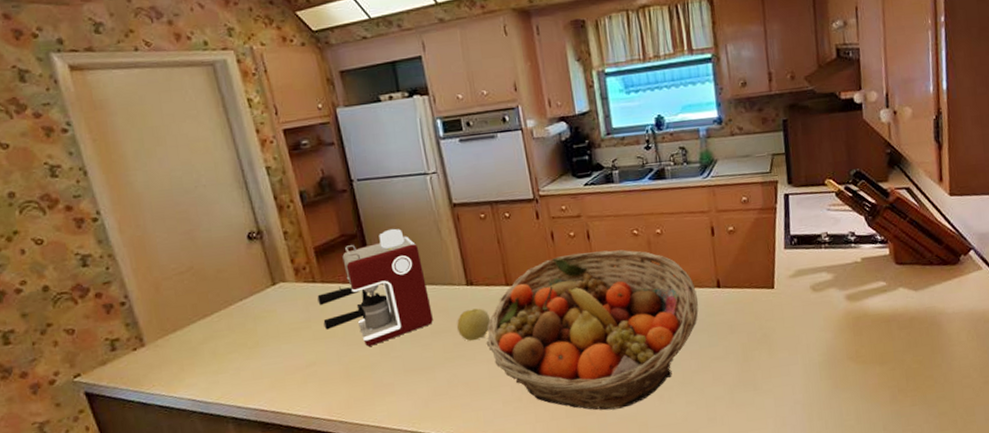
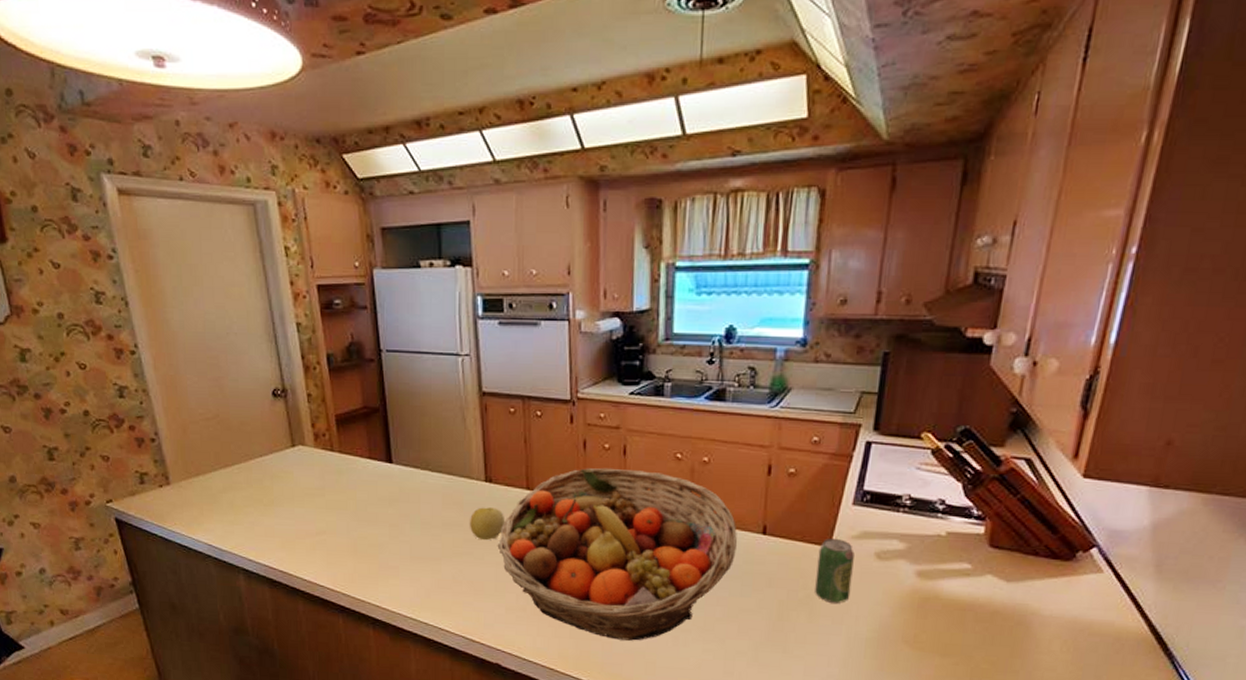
coffee maker: present [316,228,433,347] -> none [333,408,446,526]
beverage can: none [765,279,799,337] -> present [815,538,855,603]

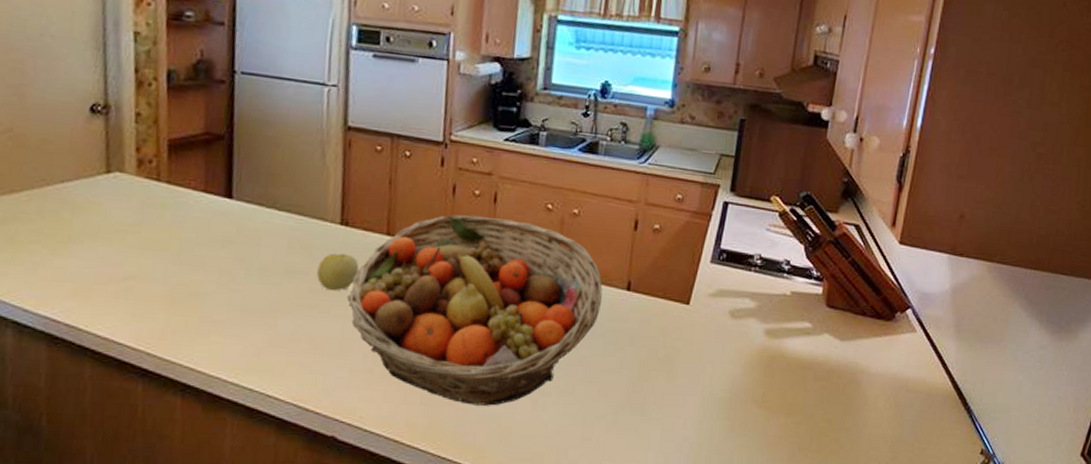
beverage can: present [815,538,855,603] -> none [674,295,711,363]

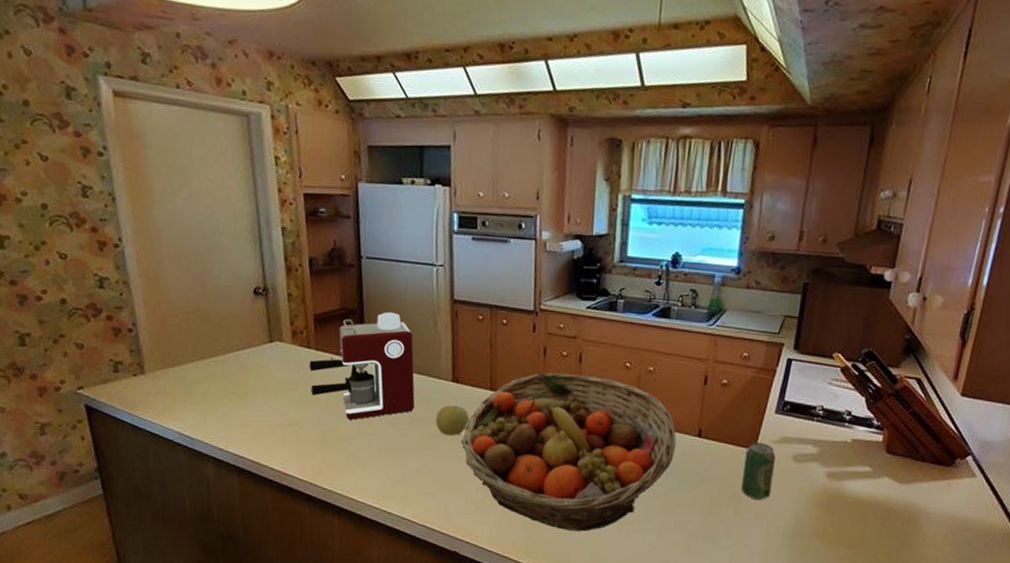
coffee maker: none [156,138,295,271] -> present [308,311,415,420]
beverage can: none [674,295,711,363] -> present [741,442,776,500]

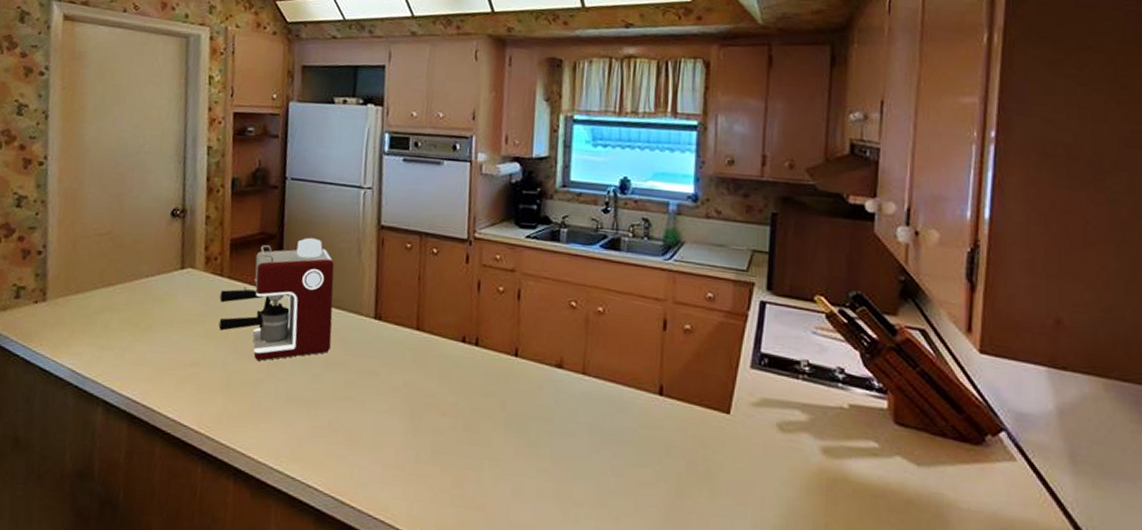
apple: present [436,405,469,436] -> none [353,346,392,384]
fruit basket: present [460,373,676,532] -> none [380,311,633,514]
beverage can: present [741,442,776,500] -> none [716,403,755,481]

